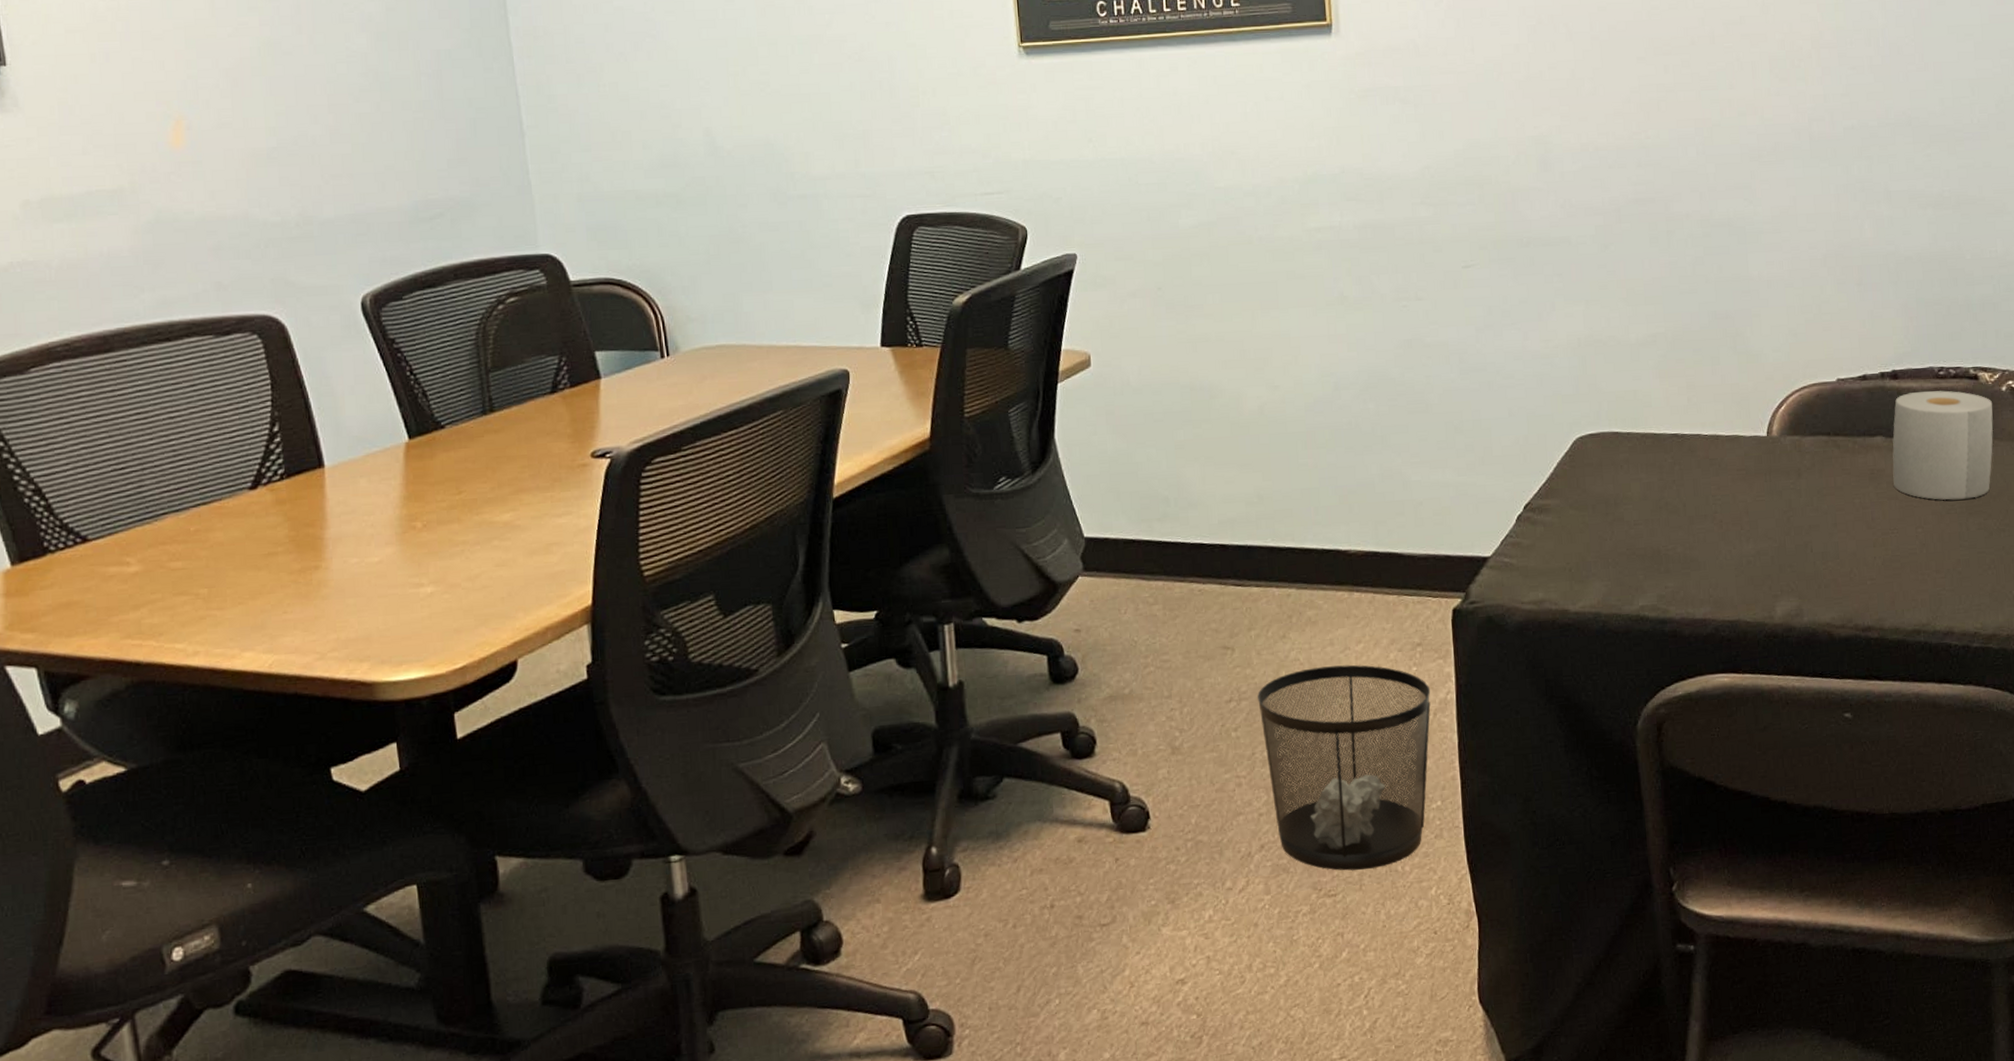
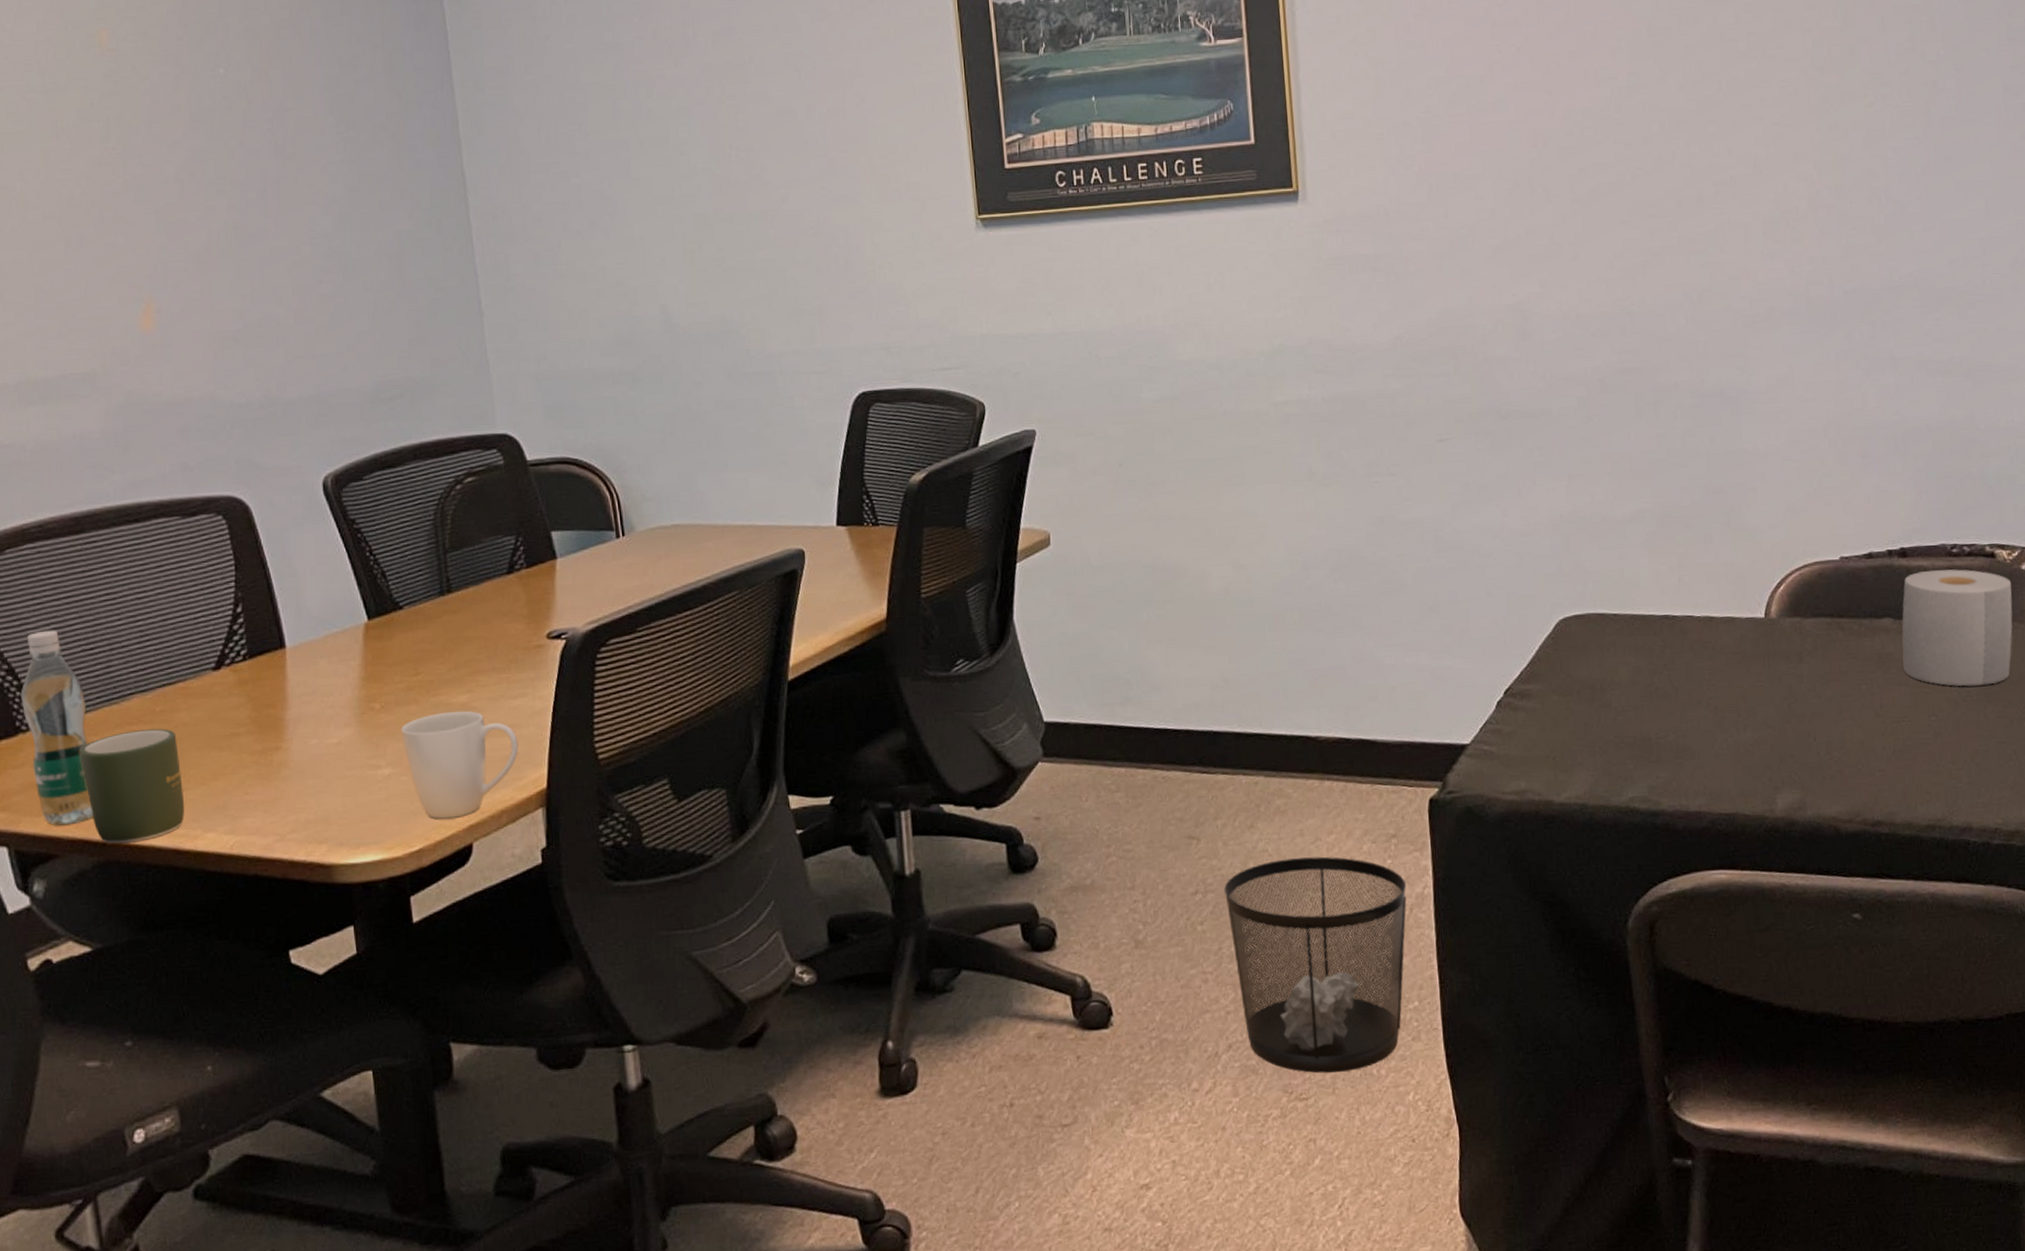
bottle: none [48,449,127,646] -> present [20,630,94,826]
mug: none [111,548,222,664] -> present [79,728,185,844]
mug: none [443,529,564,637] -> present [401,710,519,819]

